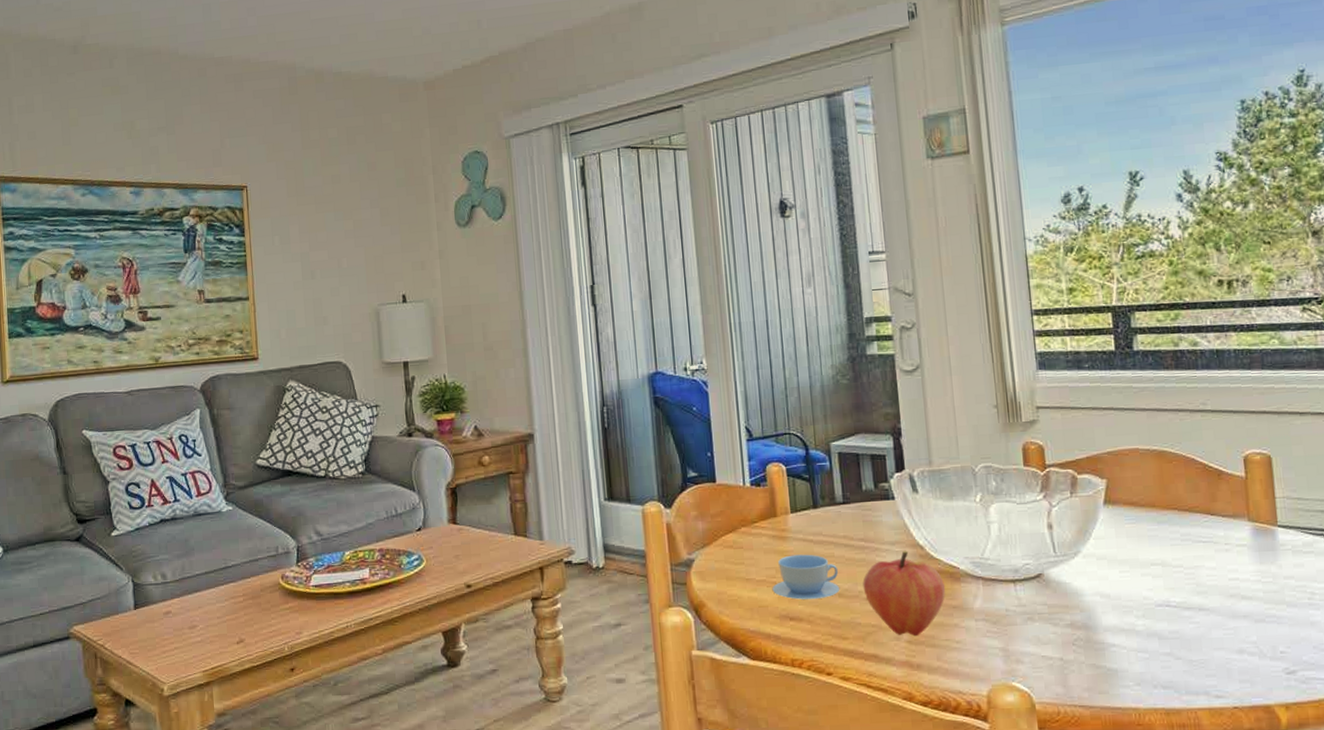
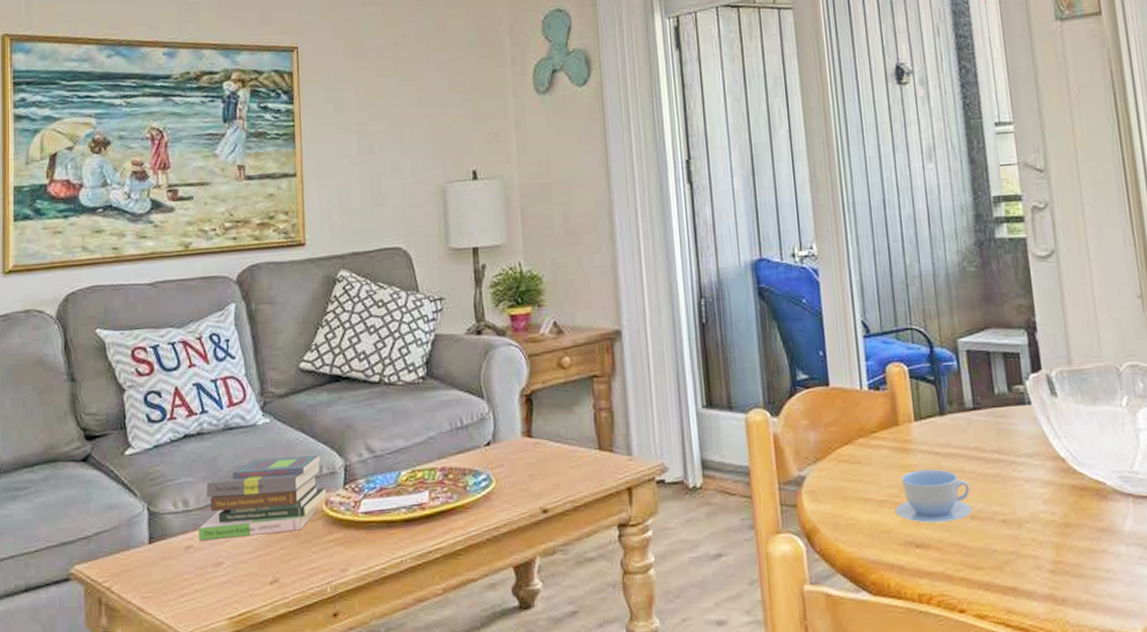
books: none [175,538,282,608] -> present [198,455,326,541]
fruit: present [863,550,946,636] -> none [997,463,1092,564]

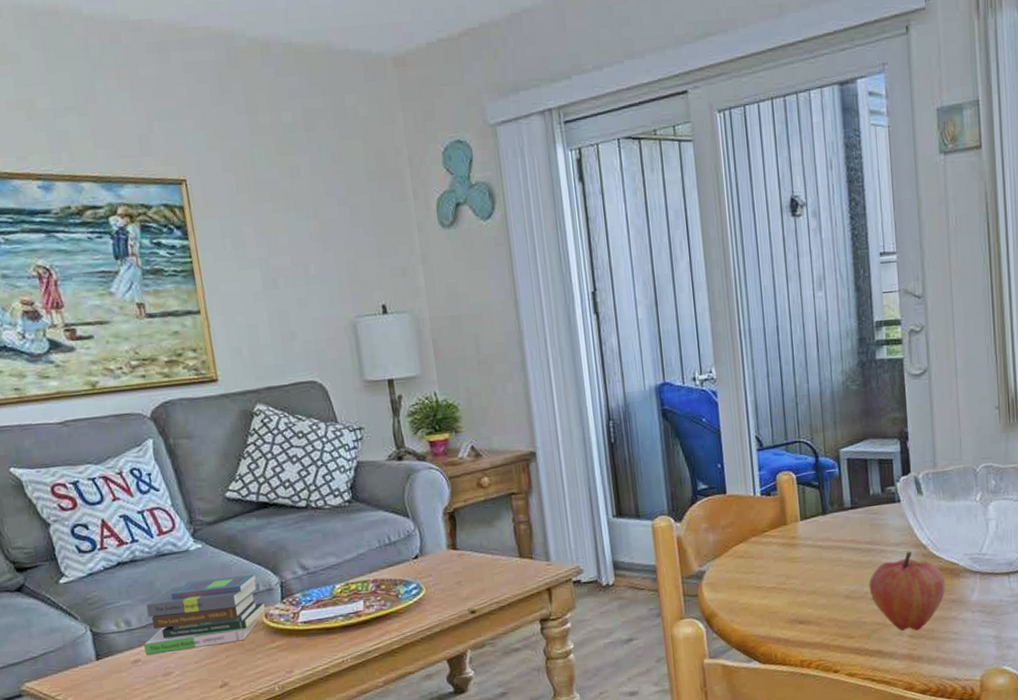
teacup: present [894,469,972,523] -> none [782,559,848,604]
fruit: none [997,463,1092,564] -> present [869,550,946,631]

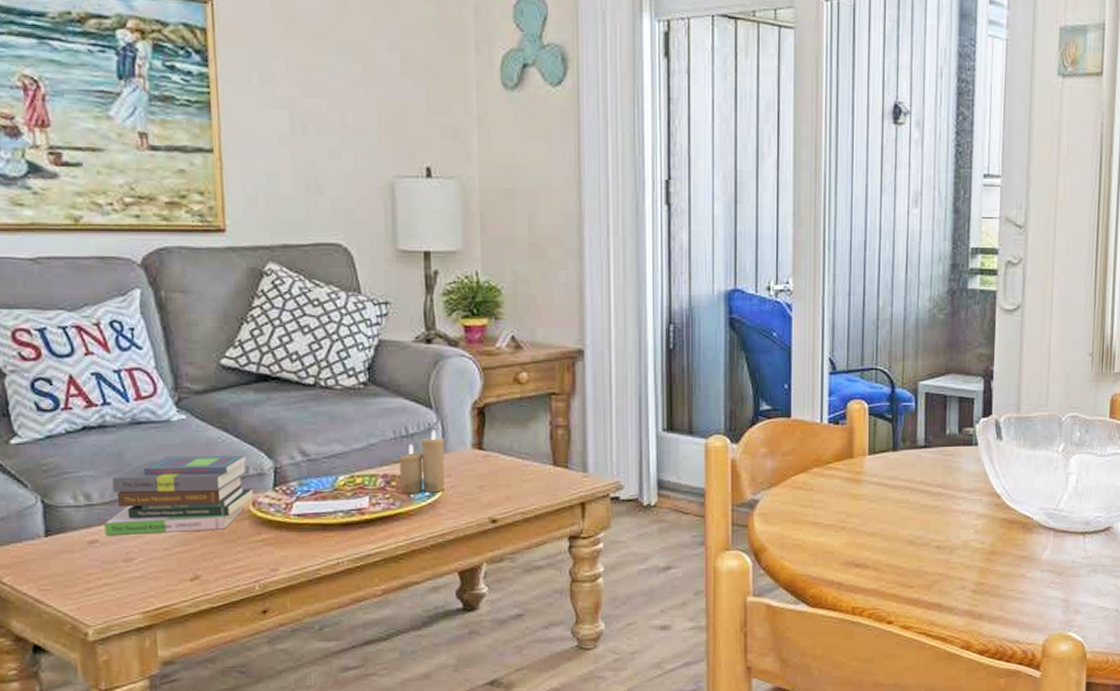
candle: none [385,536,427,596] -> present [399,430,445,494]
fruit: present [869,550,946,631] -> none [935,498,1017,585]

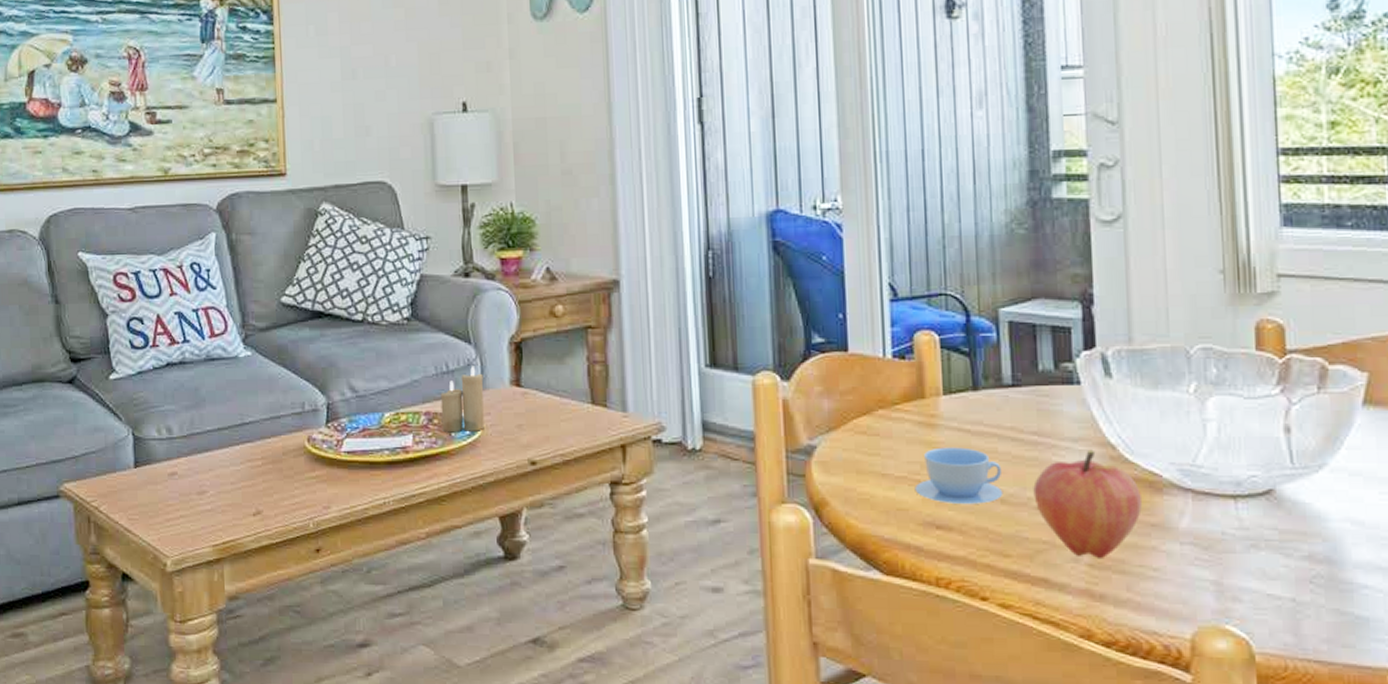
books: present [104,456,253,536] -> none [182,392,308,469]
teacup: none [840,499,912,546] -> present [914,447,1003,504]
fruit: none [935,498,1017,585] -> present [1033,449,1143,558]

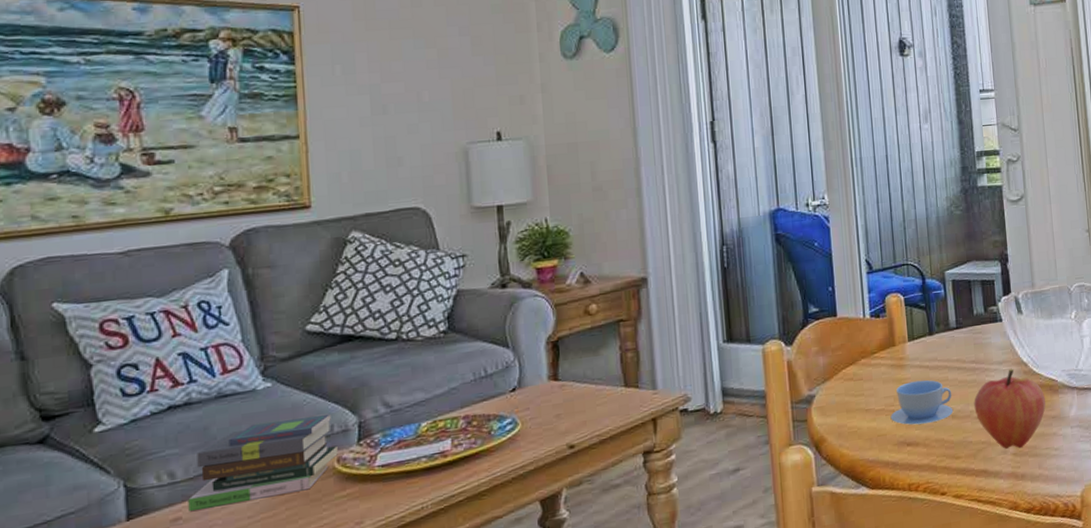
books: none [182,392,308,469] -> present [188,414,338,512]
candle: present [440,366,484,433] -> none [479,367,524,432]

